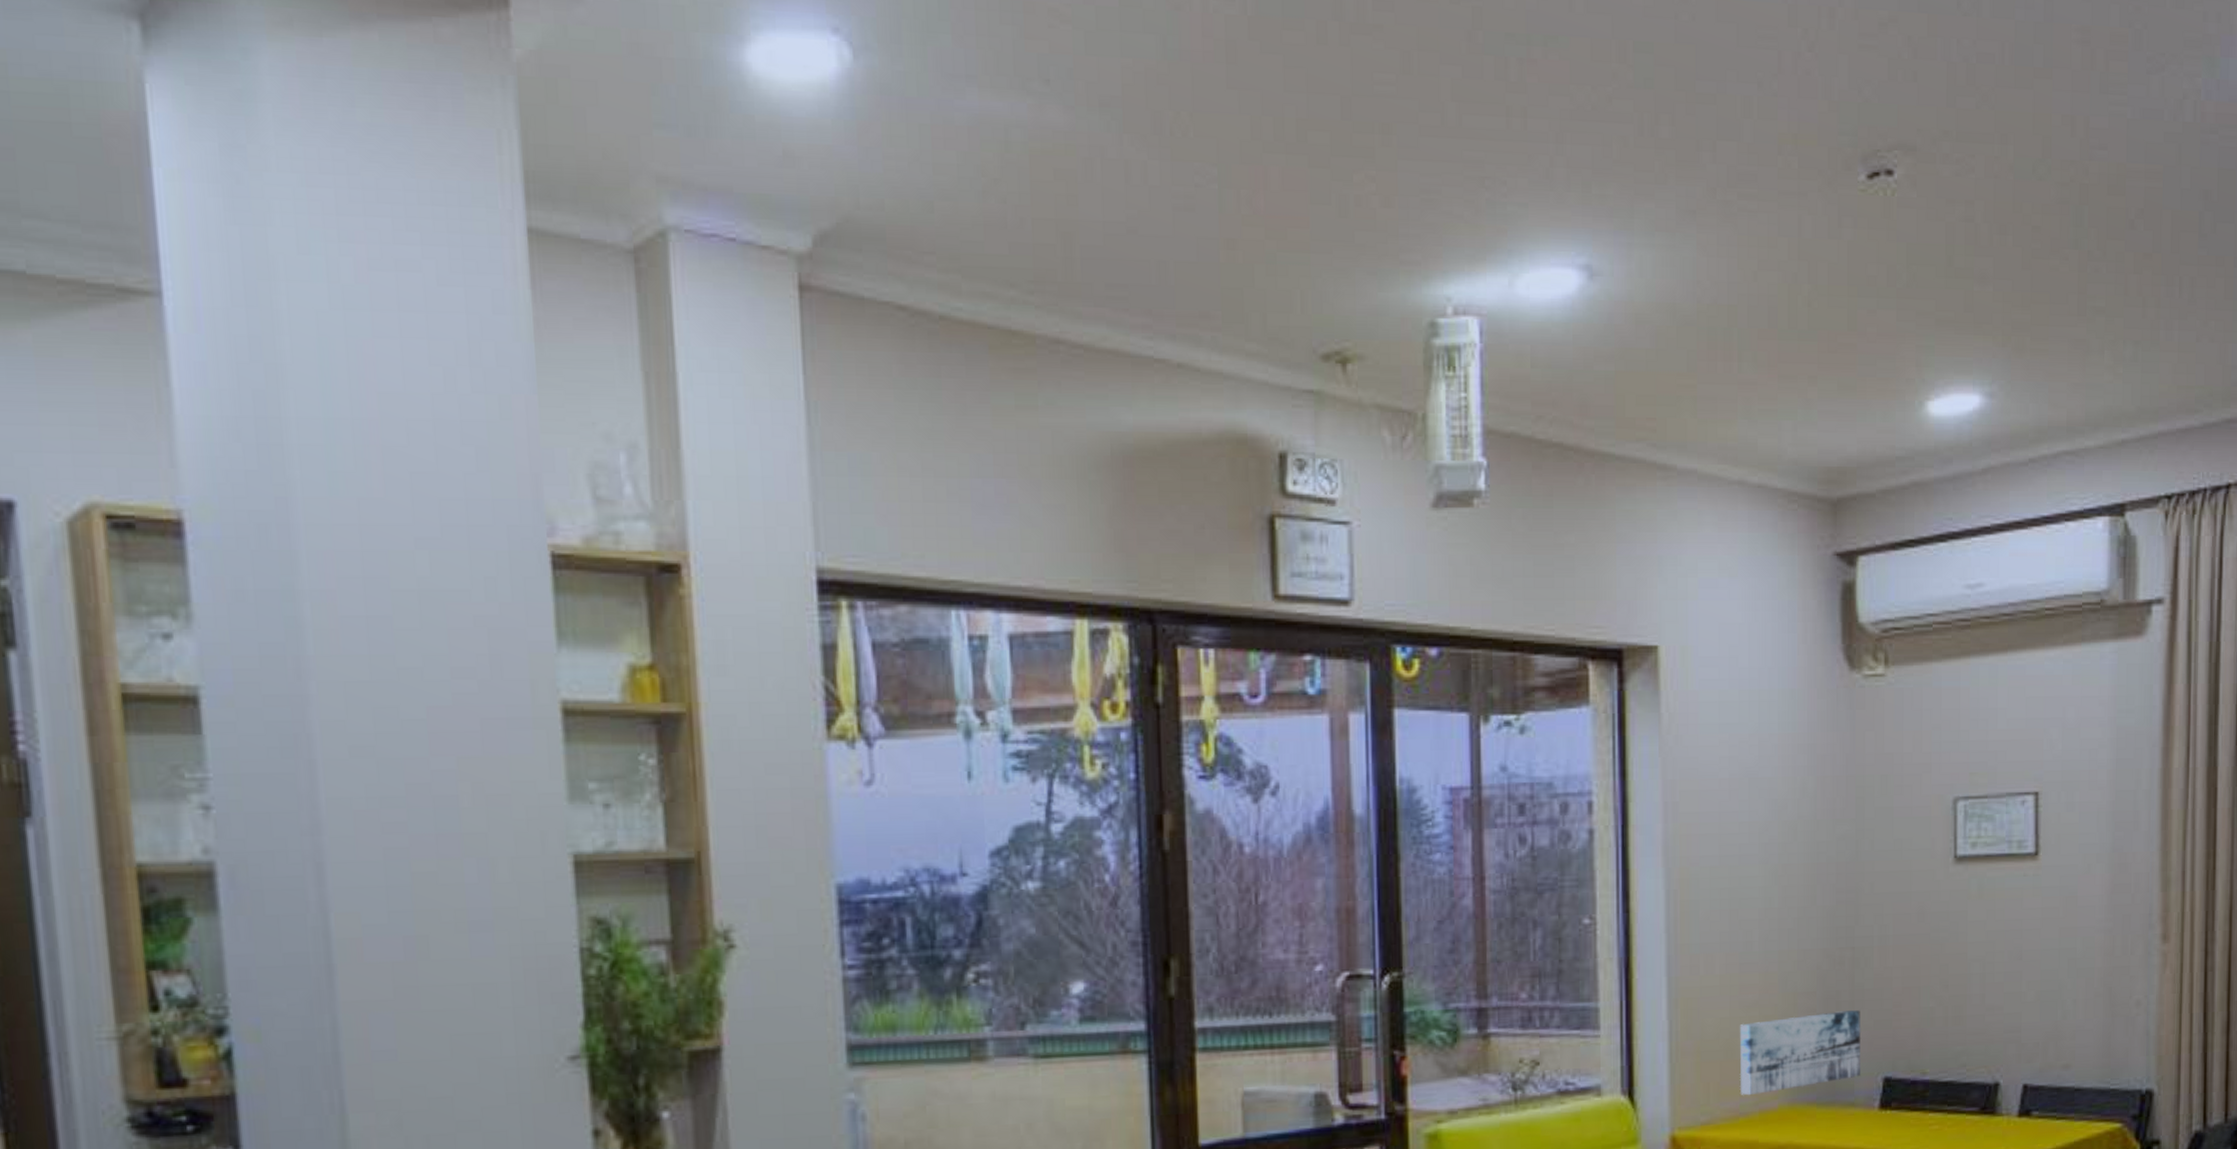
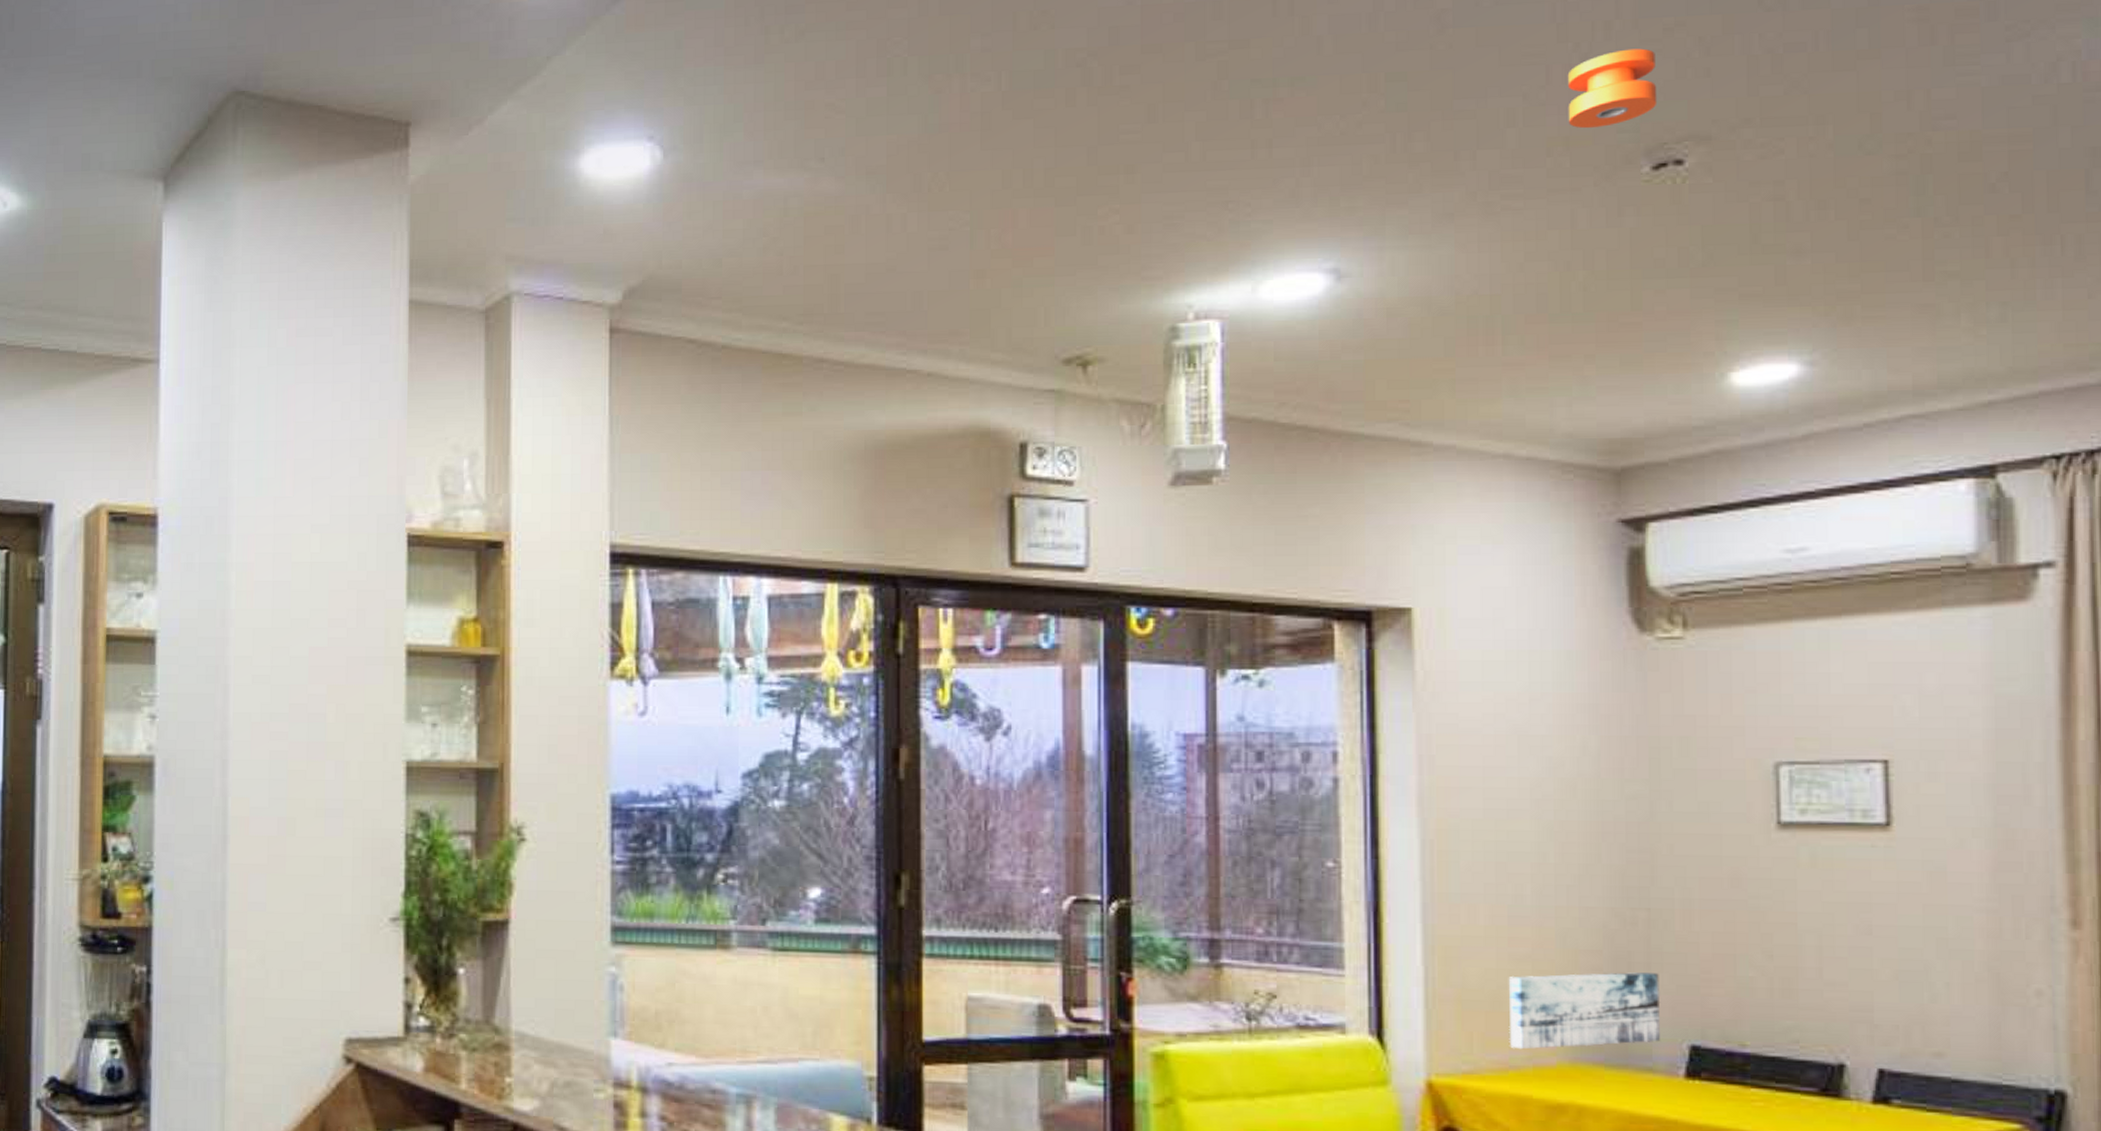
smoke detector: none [1797,42,1873,127] -> present [1567,48,1658,129]

